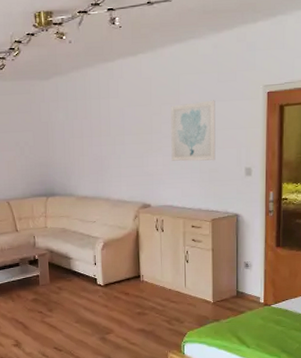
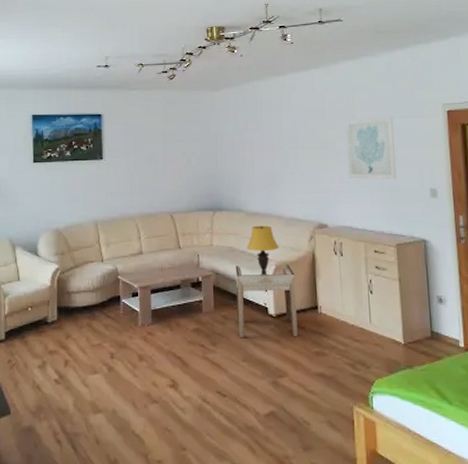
side table: none [67,241,123,304] -> present [235,264,298,337]
table lamp: none [77,207,107,252] -> present [246,225,279,276]

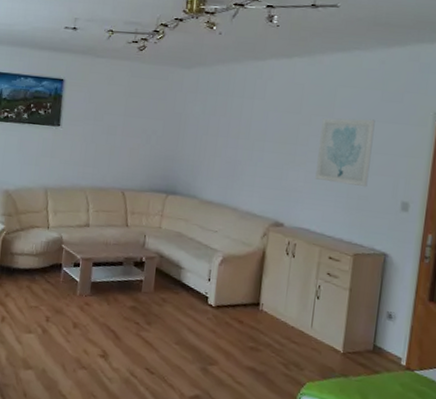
side table: present [235,264,298,337] -> none [175,250,242,329]
table lamp: present [246,225,279,276] -> none [194,214,230,266]

